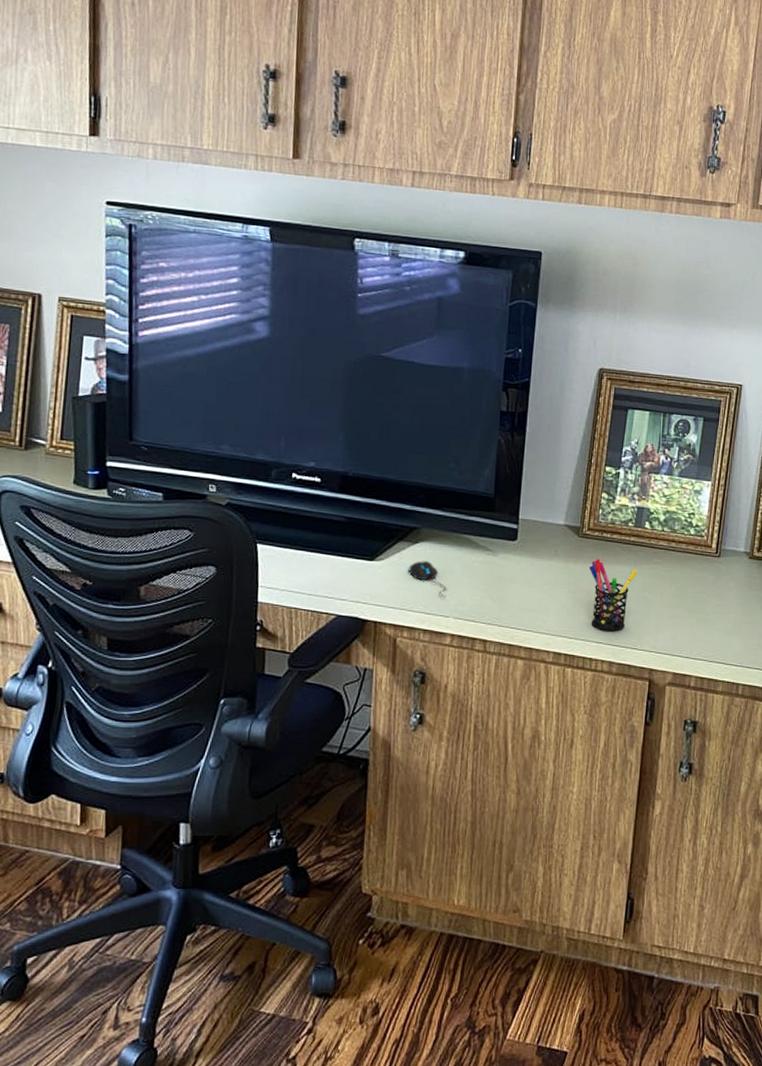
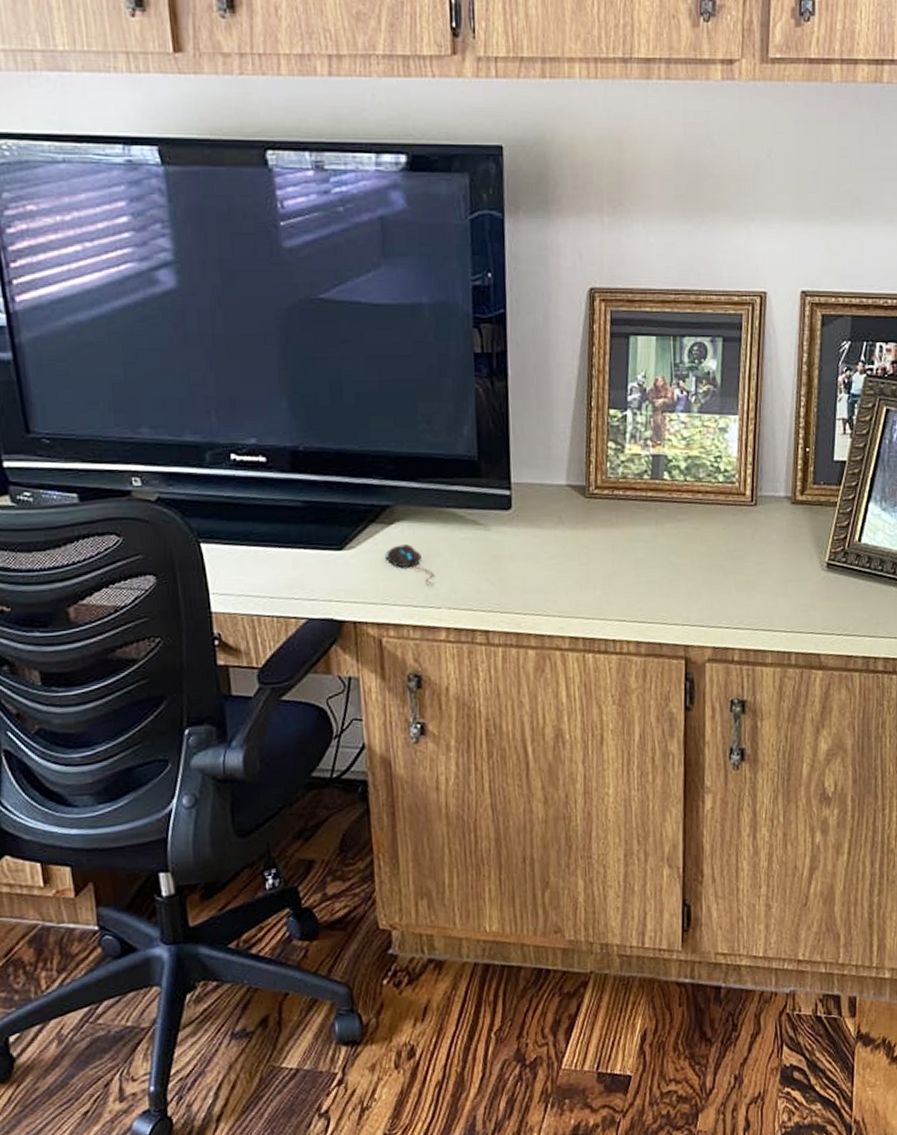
pen holder: present [589,559,638,632] -> none [601,522,660,607]

